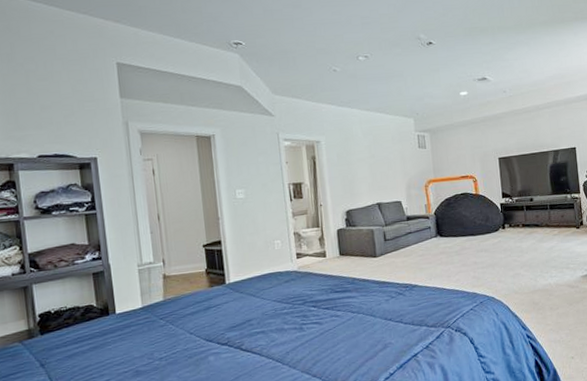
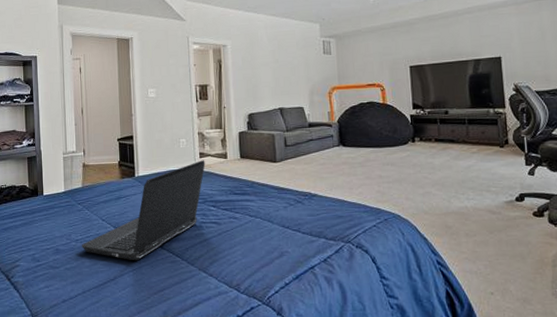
laptop computer: none [167,260,303,372] -> present [82,160,205,261]

